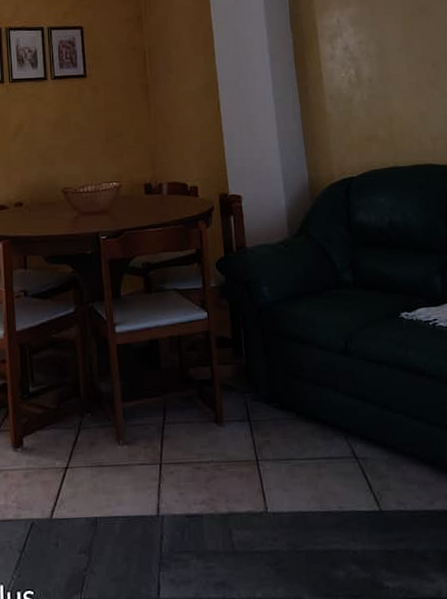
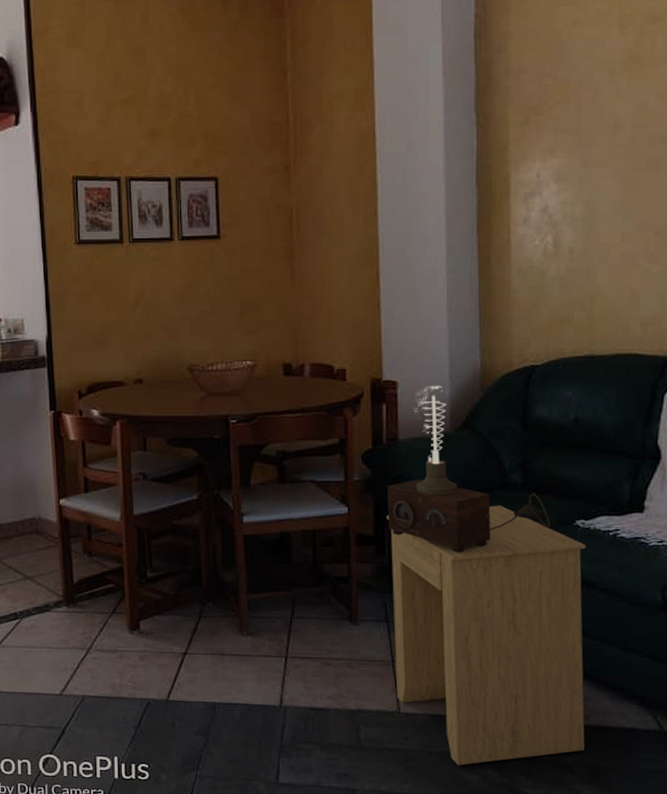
table lamp: none [239,197,380,350] -> present [387,385,550,553]
side table: none [241,302,434,563] -> present [386,505,587,765]

